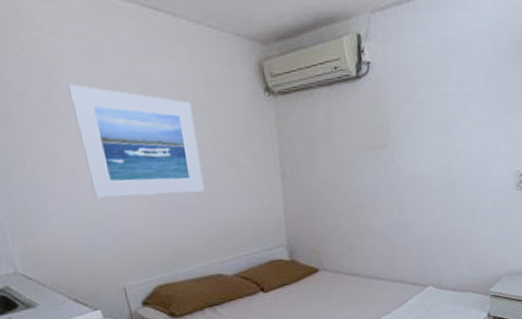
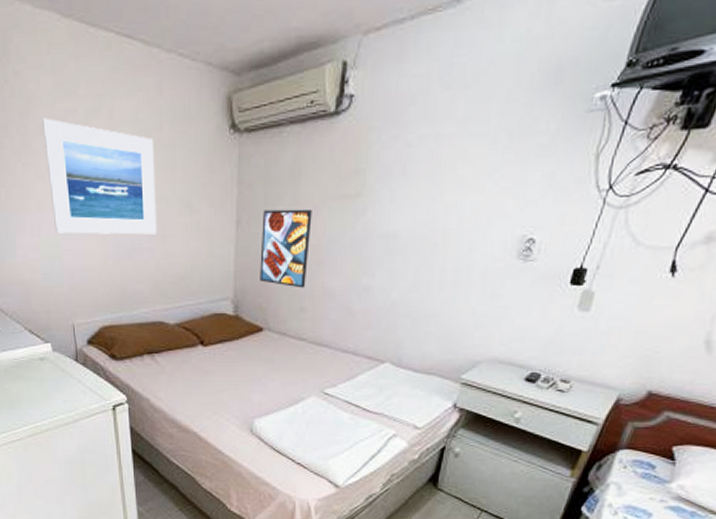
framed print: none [305,159,352,230] -> present [260,209,312,288]

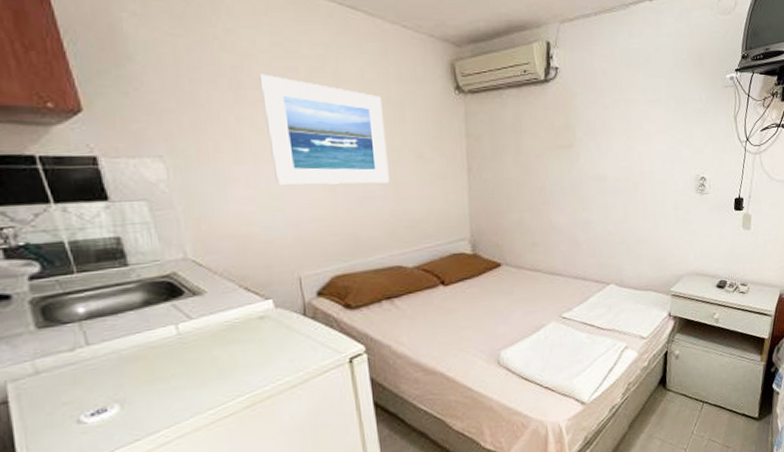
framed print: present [260,209,312,288] -> none [491,157,536,226]

